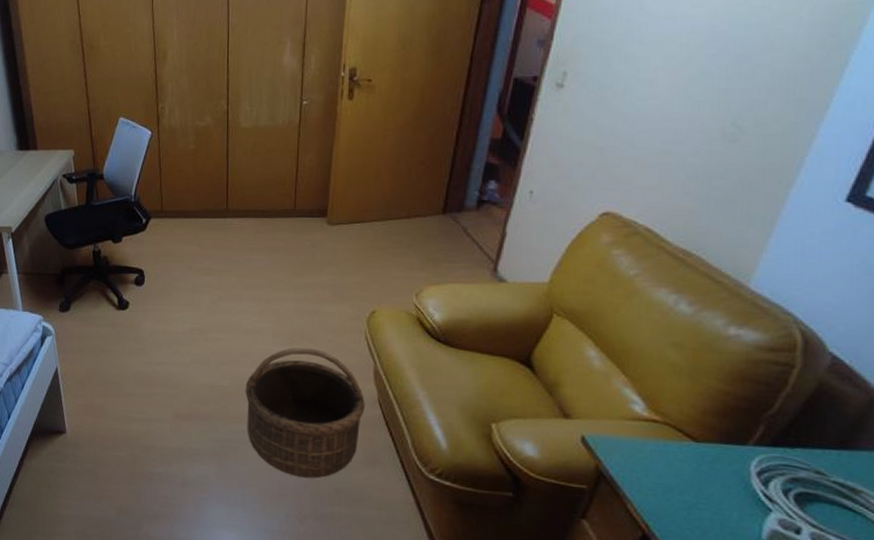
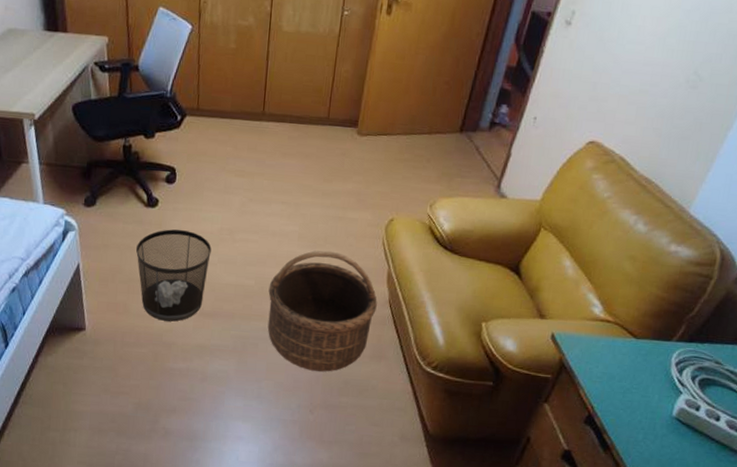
waste bin: none [109,330,184,424] -> present [135,229,211,322]

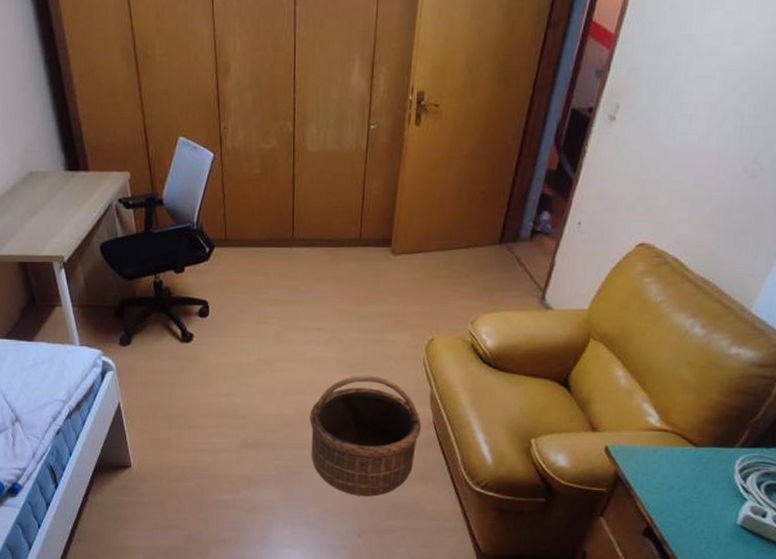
waste bin: present [135,229,211,322] -> none [174,362,249,455]

